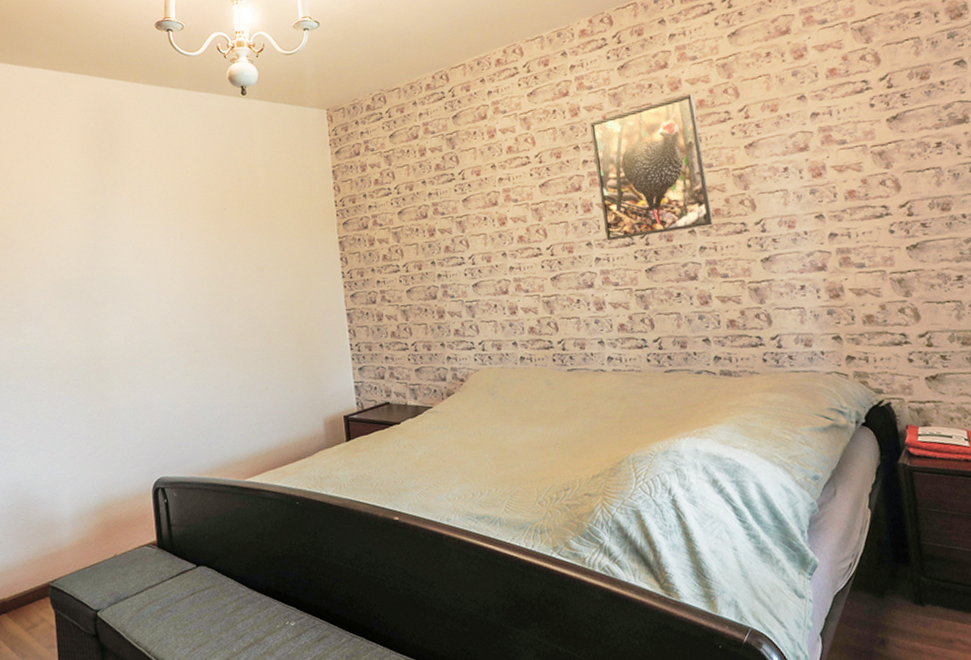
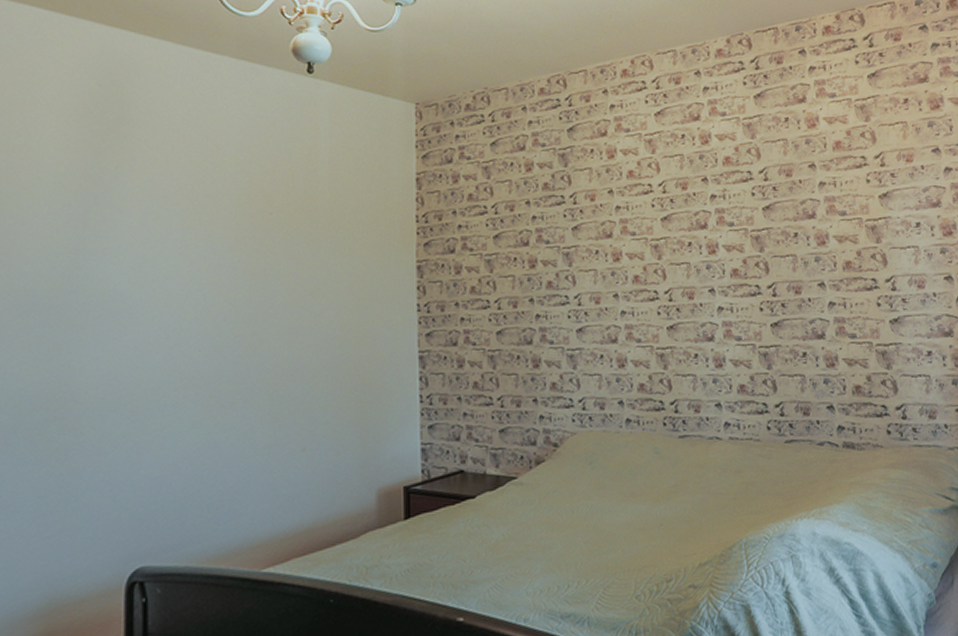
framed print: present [590,94,713,241] -> none [721,134,844,289]

